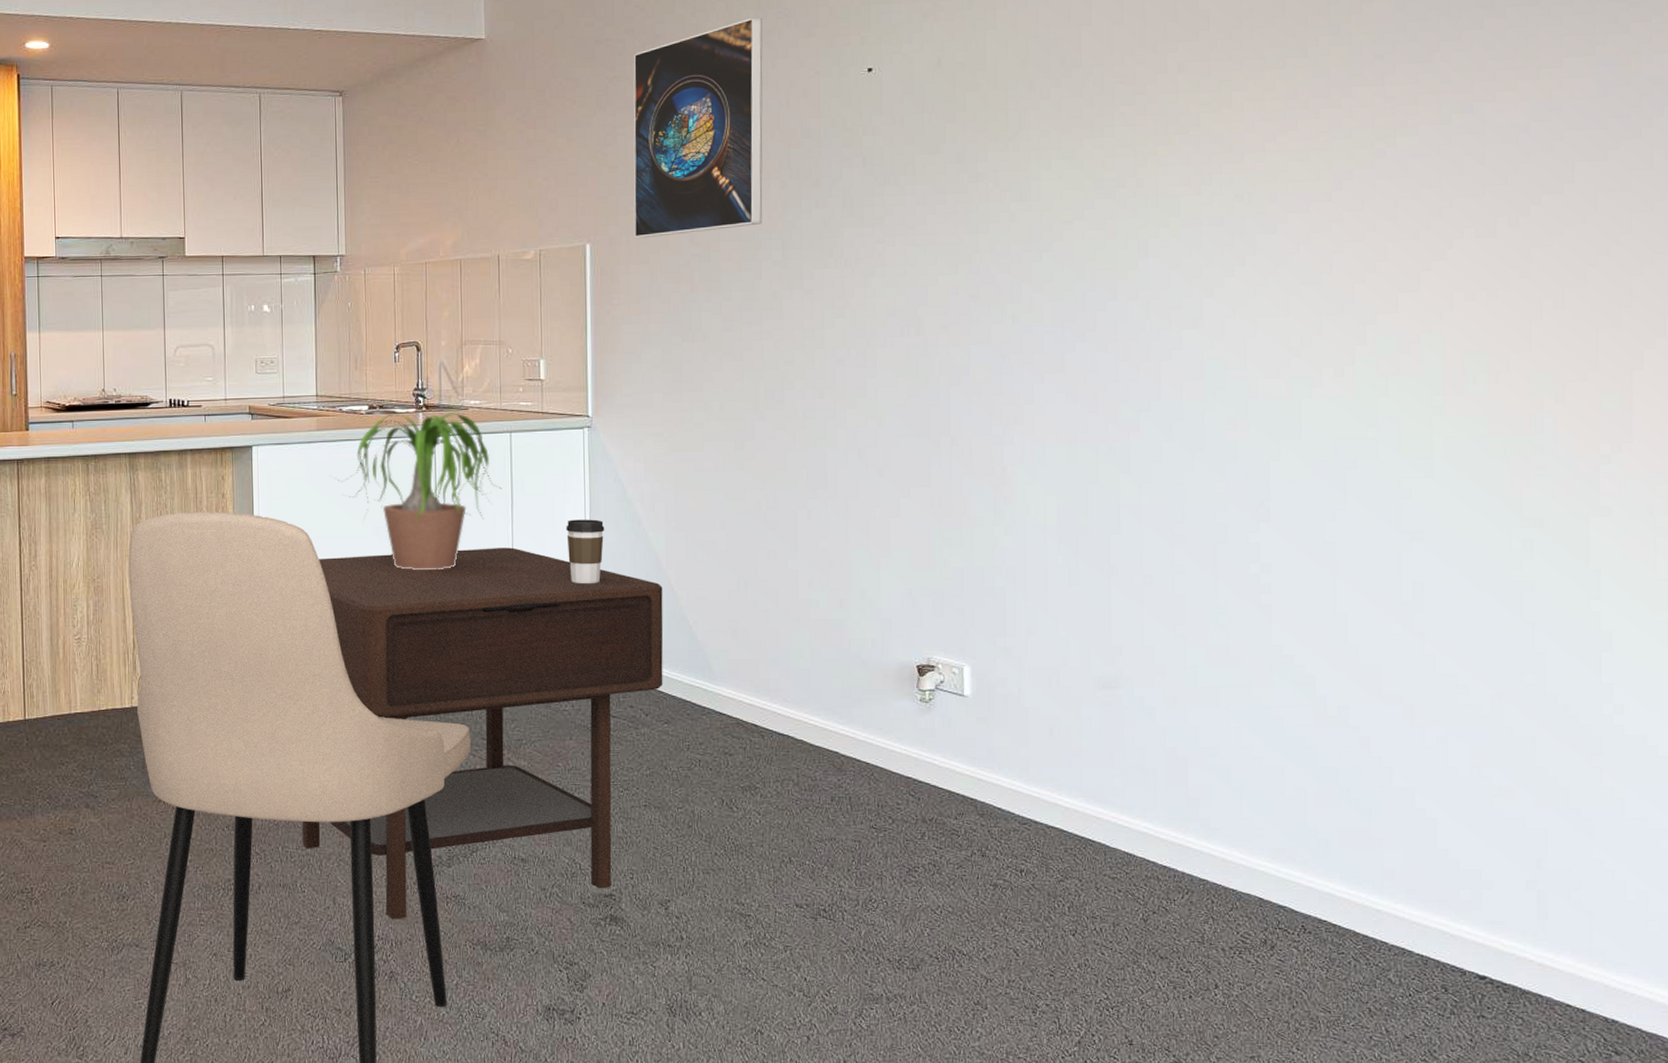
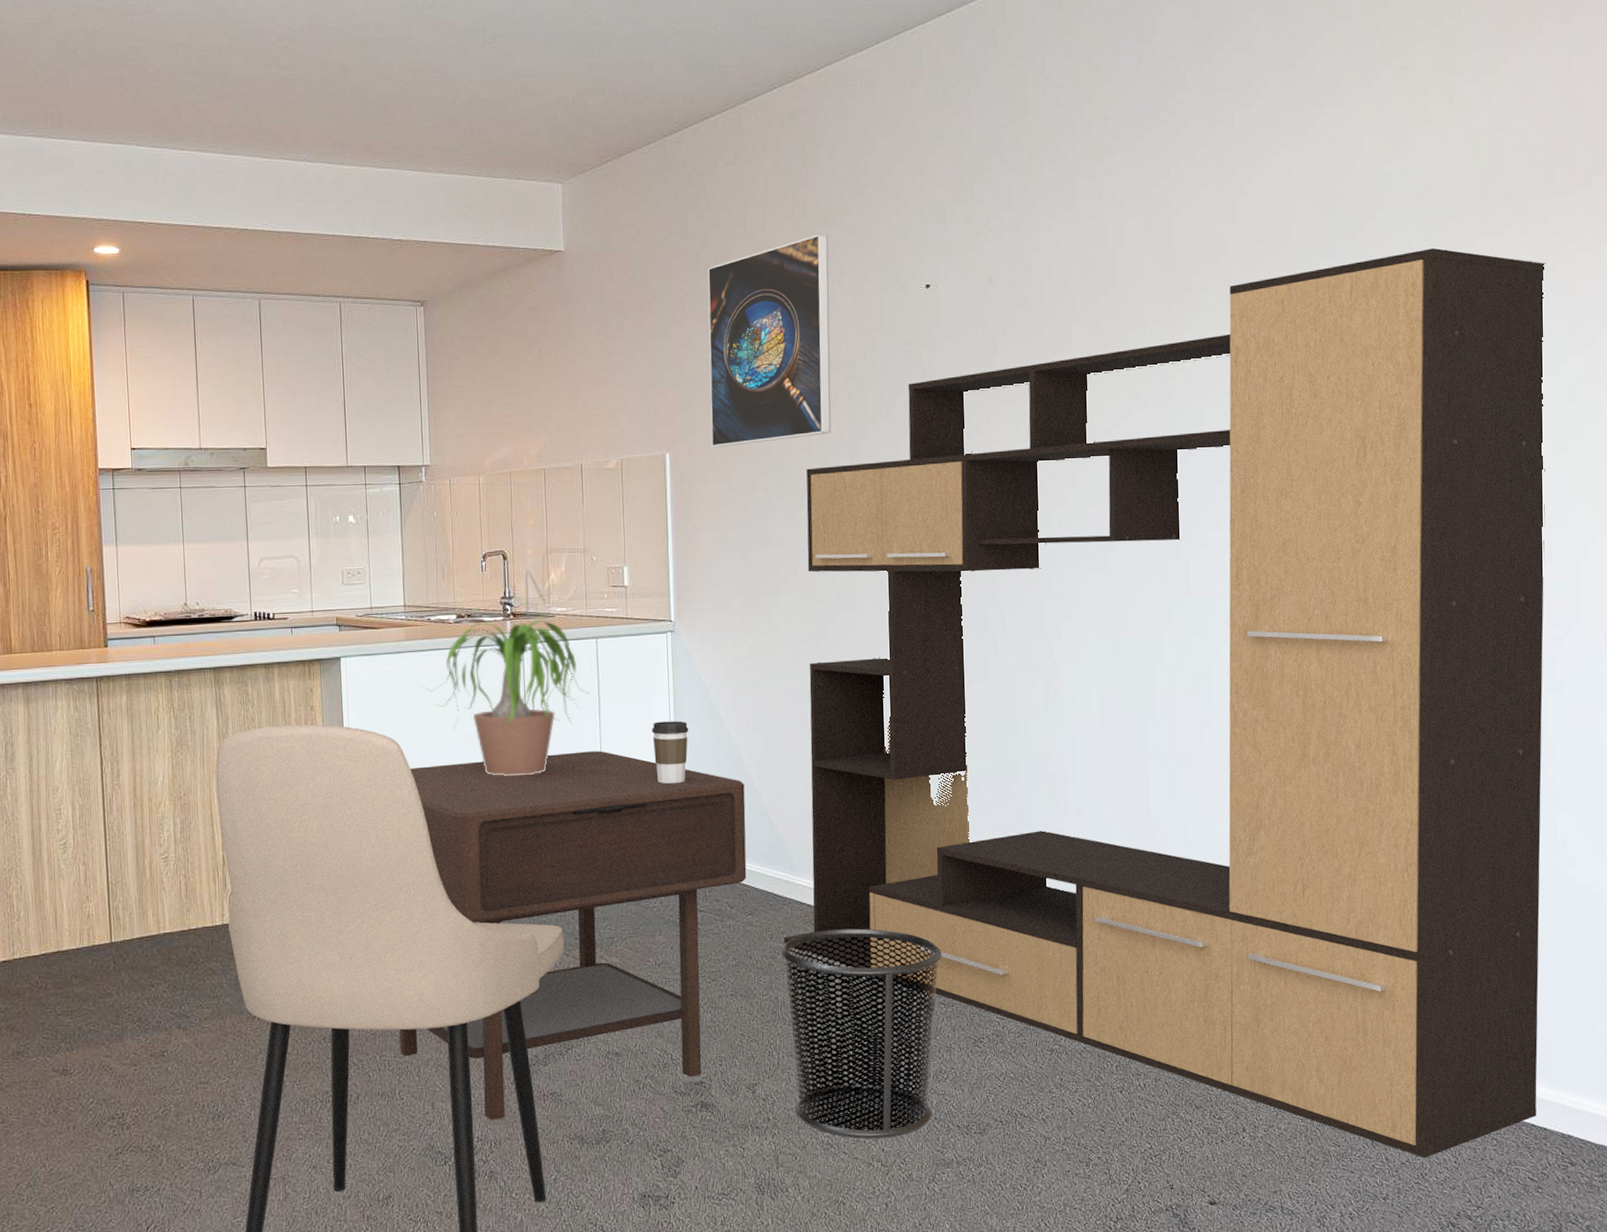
trash can: none [698,743,874,967] -> present [780,928,942,1139]
media console: none [701,21,1594,1034] -> present [783,248,1546,1159]

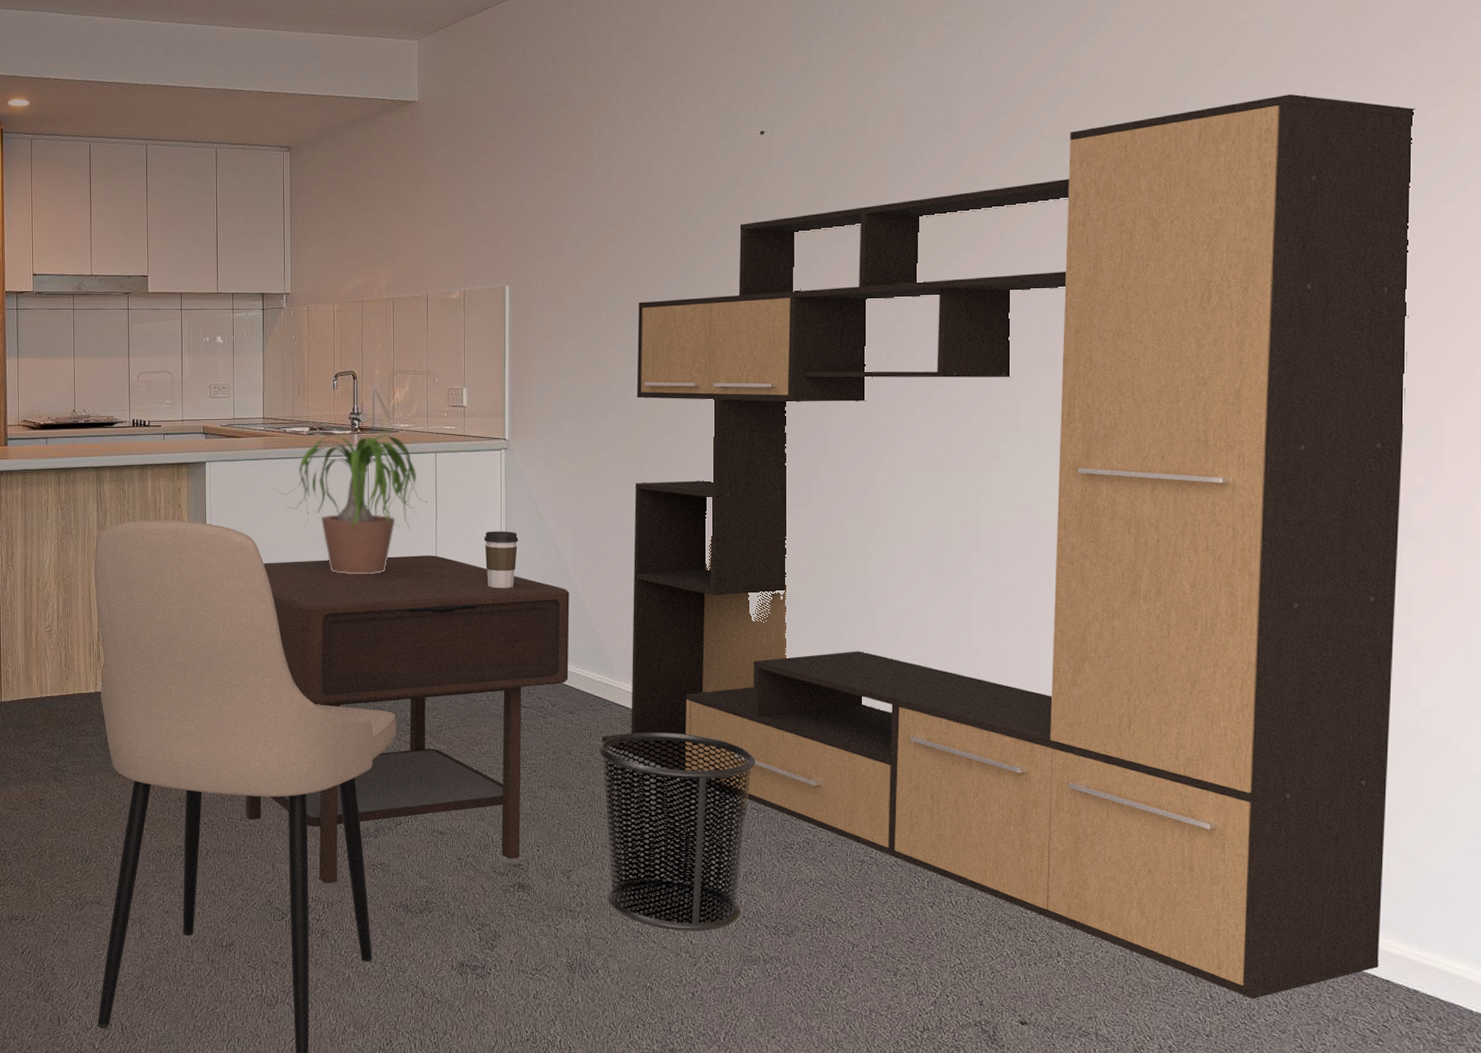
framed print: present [707,234,831,448] -> none [548,84,666,281]

